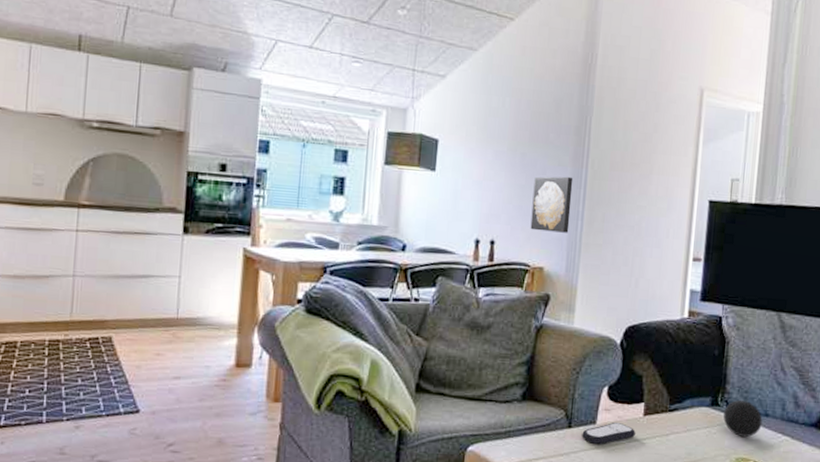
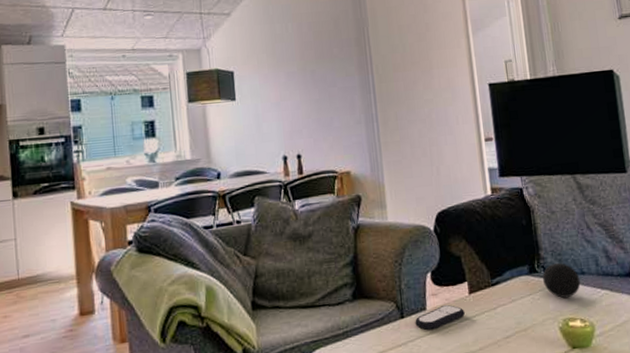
wall art: present [530,176,574,233] -> none [327,84,367,139]

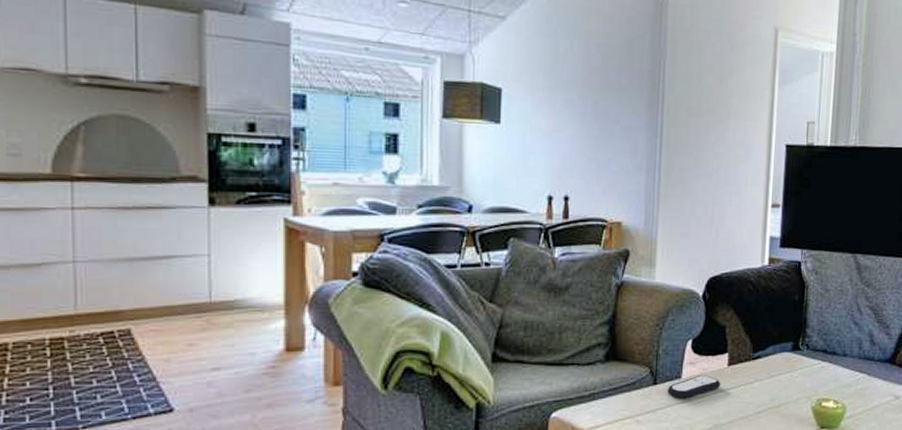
decorative ball: present [542,262,581,299] -> none [804,342,841,379]

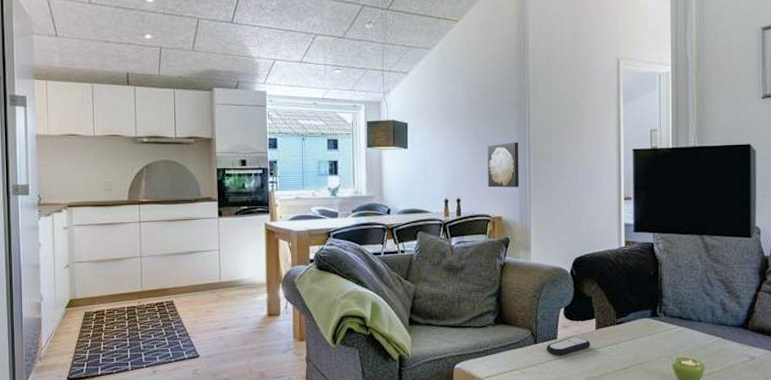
wall art: none [606,124,649,185] -> present [487,142,519,188]

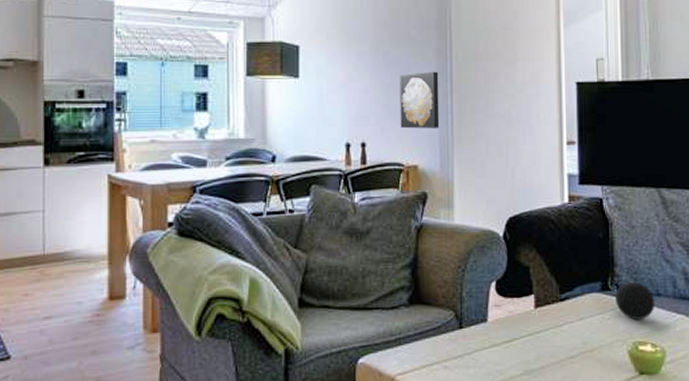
remote control: present [546,336,590,356] -> none [474,317,528,344]
decorative ball: none [662,310,696,341] -> present [614,281,655,320]

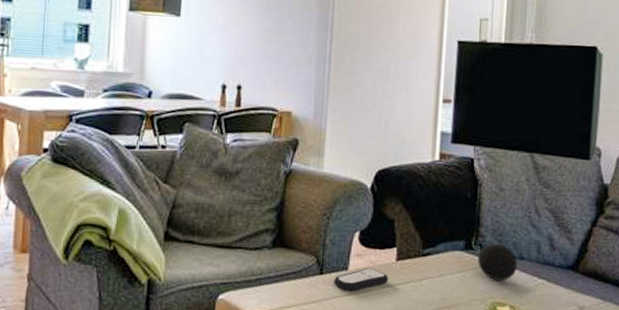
wall art: present [400,71,440,129] -> none [277,19,320,77]
remote control: none [474,317,528,344] -> present [334,267,388,292]

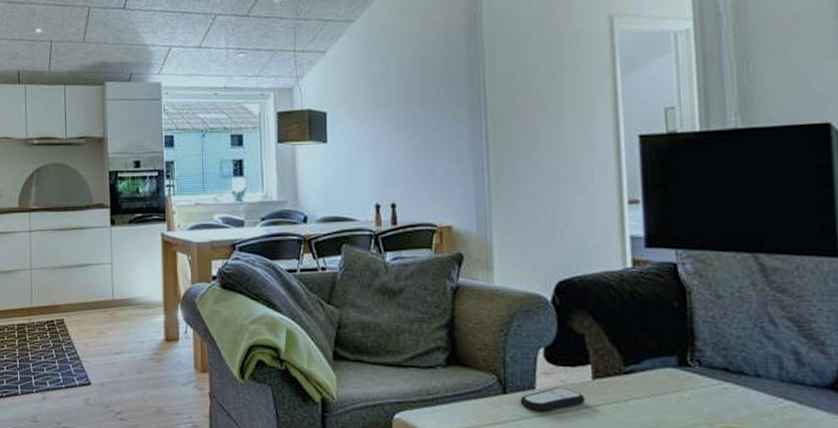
decorative ball: present [477,243,518,282] -> none [696,358,753,403]

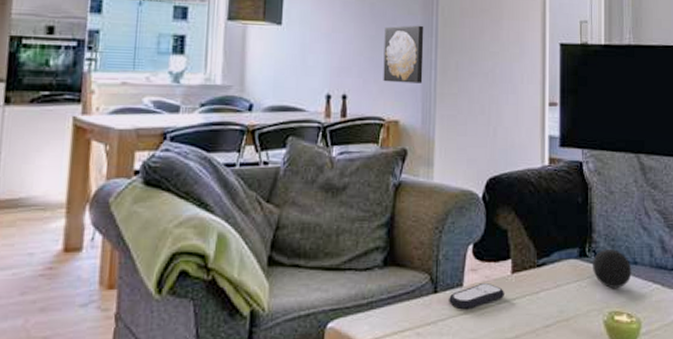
wall art: none [430,130,475,189] -> present [383,25,424,83]
decorative ball: none [696,358,753,403] -> present [592,248,632,289]

